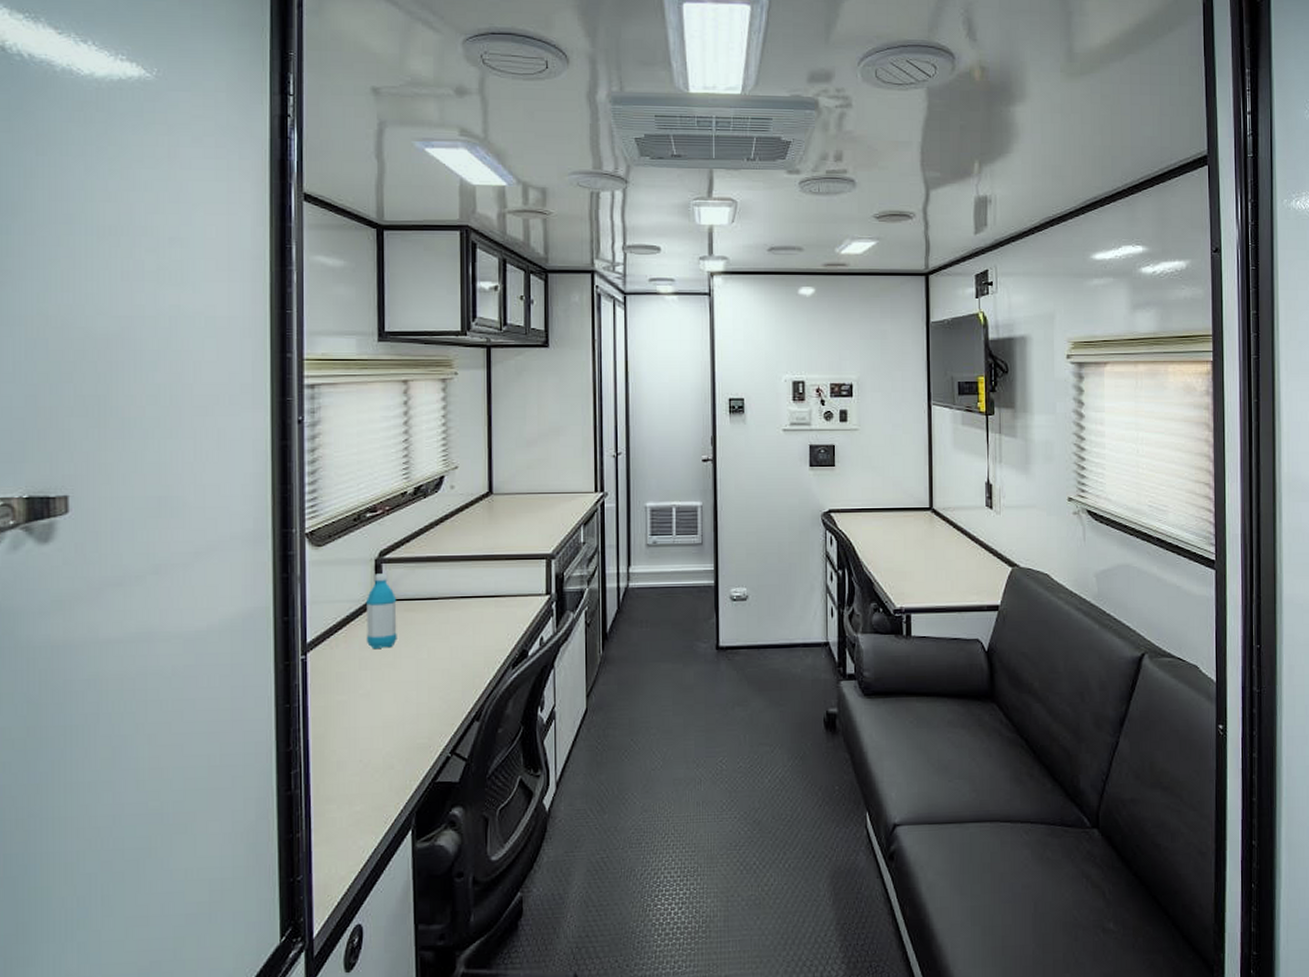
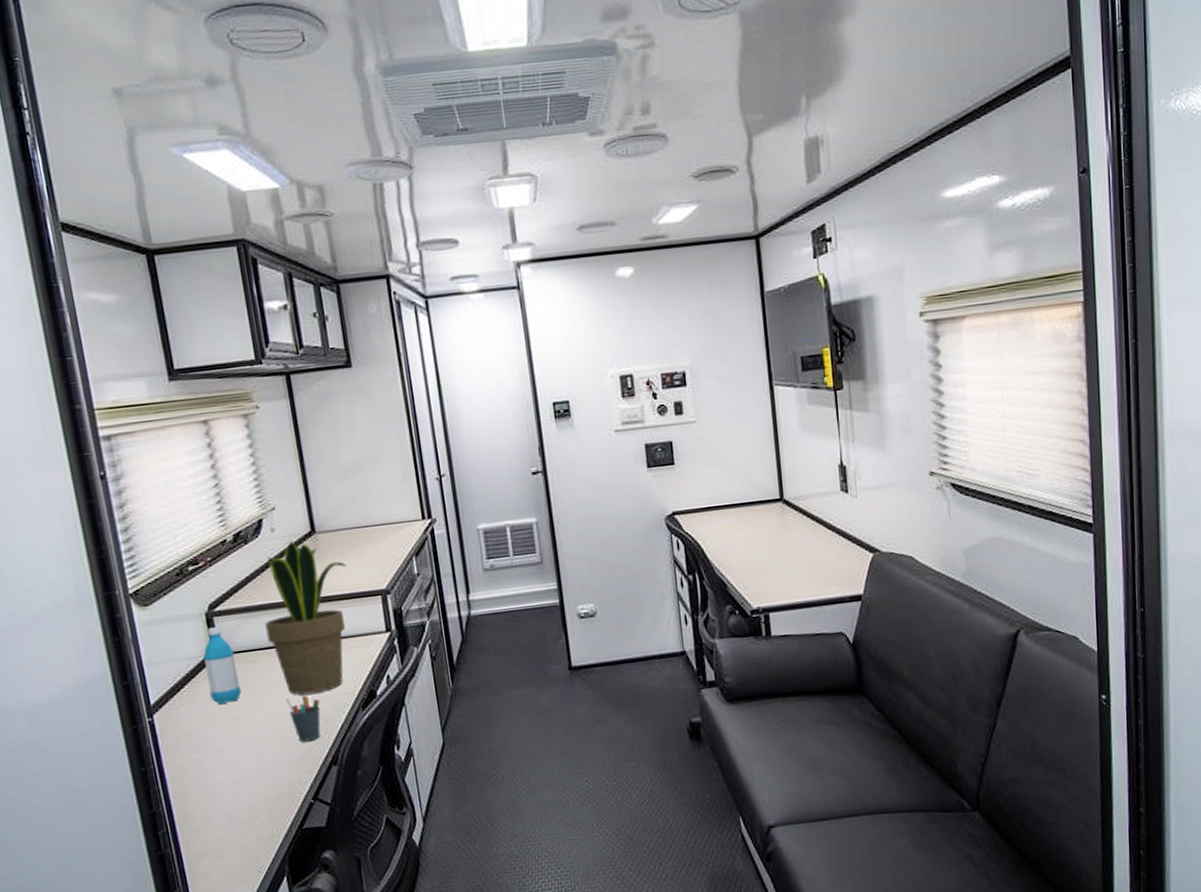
potted plant: none [431,499,518,648] -> present [265,540,347,695]
pen holder: none [440,649,473,695] -> present [286,695,321,742]

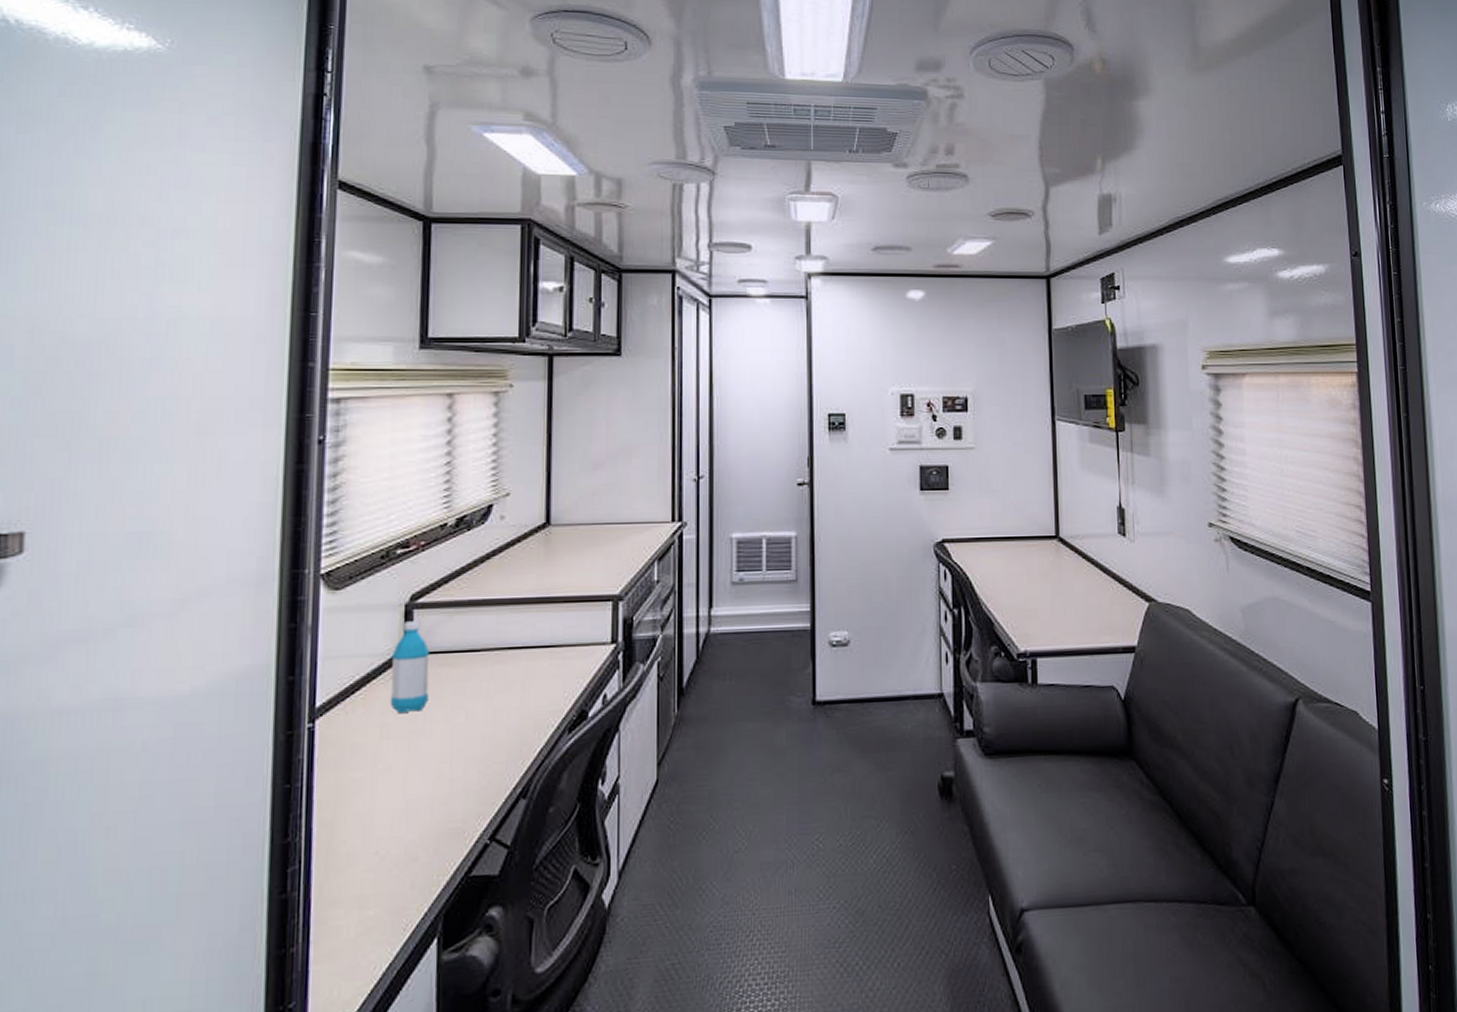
potted plant: present [265,540,347,695] -> none [472,531,579,709]
pen holder: present [286,695,321,742] -> none [481,711,520,767]

